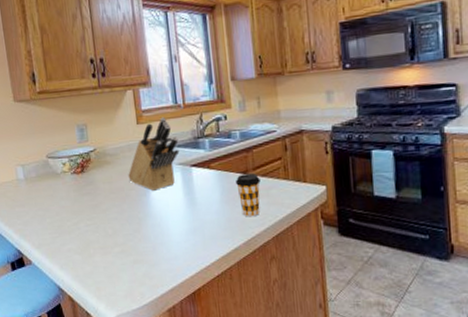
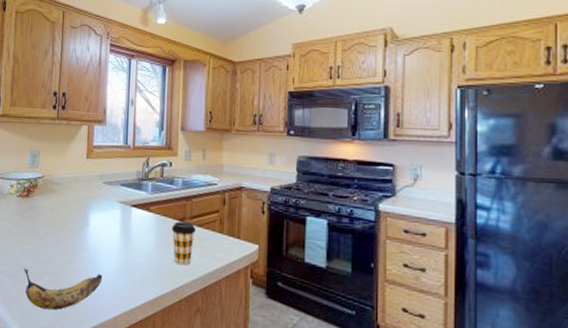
banana: none [91,238,173,280] -> present [23,268,103,311]
knife block: present [128,117,180,191] -> none [70,155,123,225]

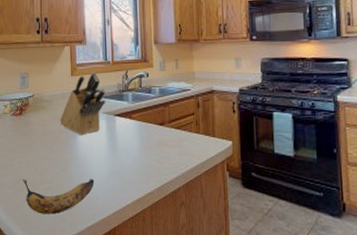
knife block: none [70,155,123,225] -> present [60,71,106,135]
coffee cup: present [171,221,196,266] -> none [152,126,175,165]

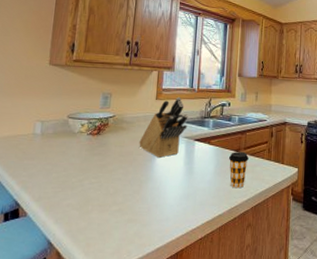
banana: present [22,179,95,215] -> none [91,200,168,237]
coffee cup: none [152,126,175,165] -> present [228,152,249,189]

